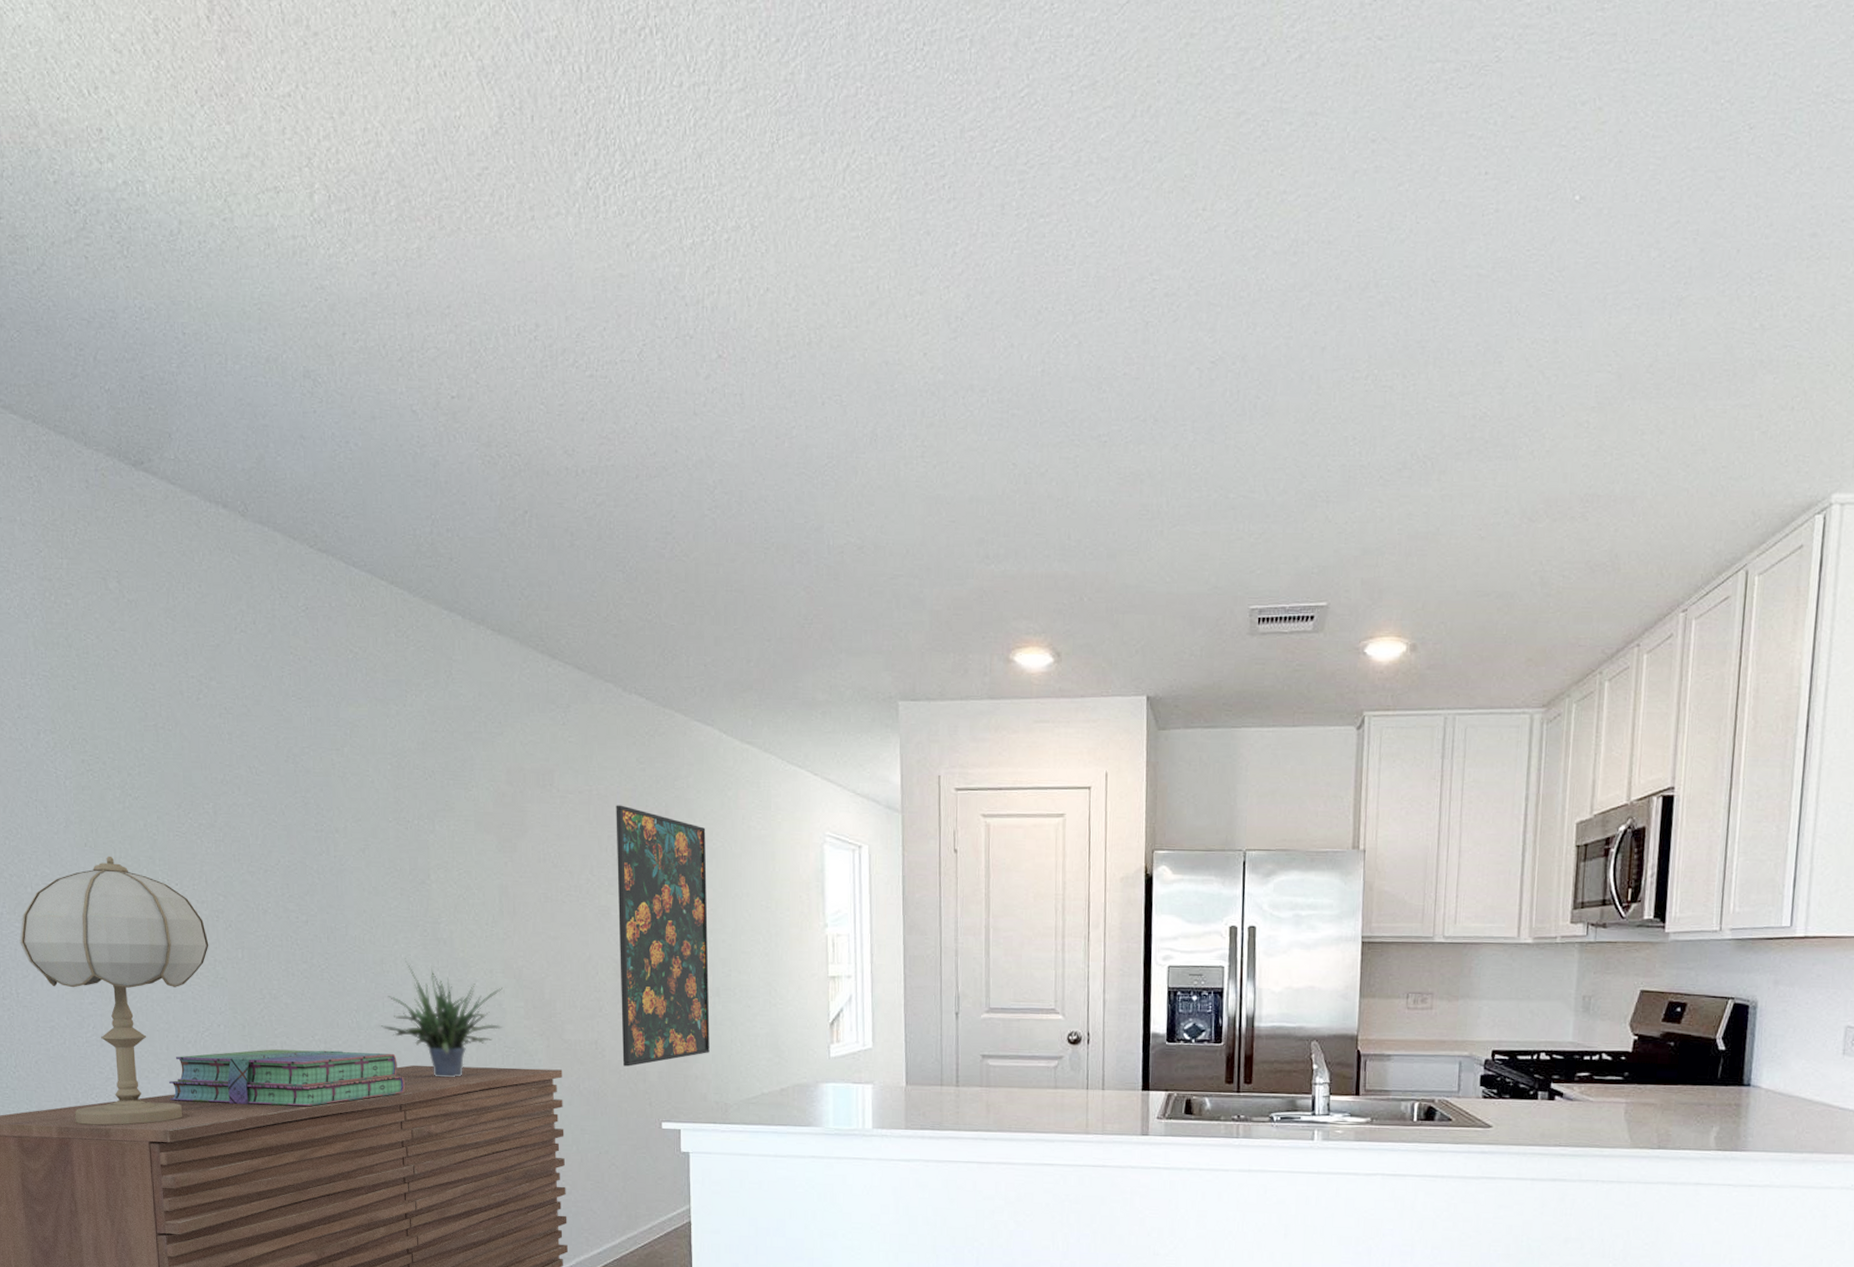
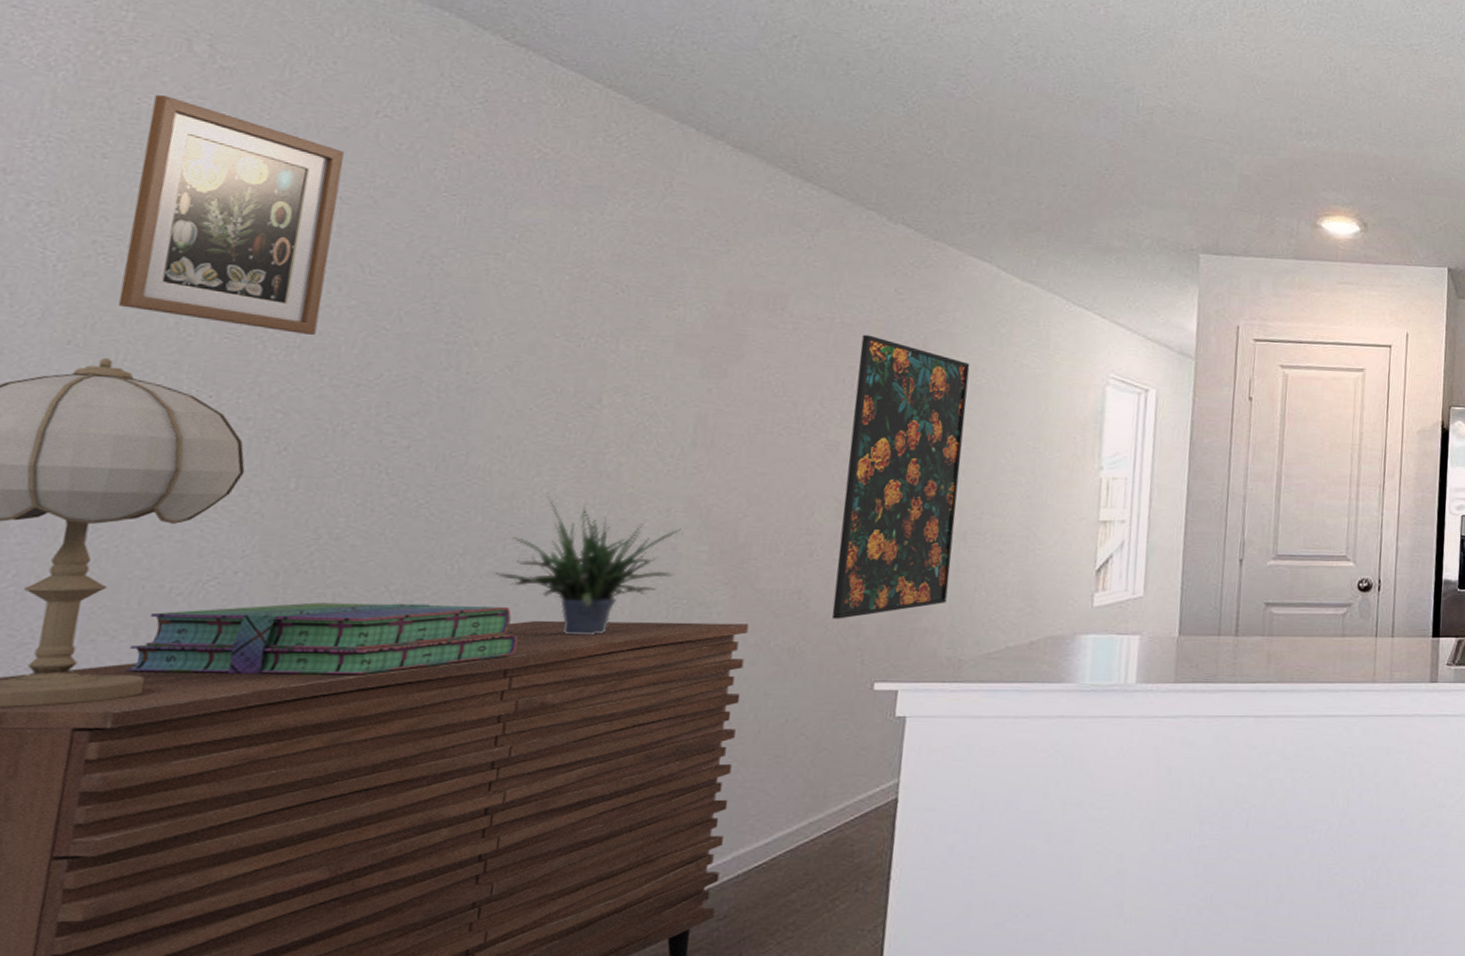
picture frame: none [94,631,231,829] -> present [117,95,344,335]

